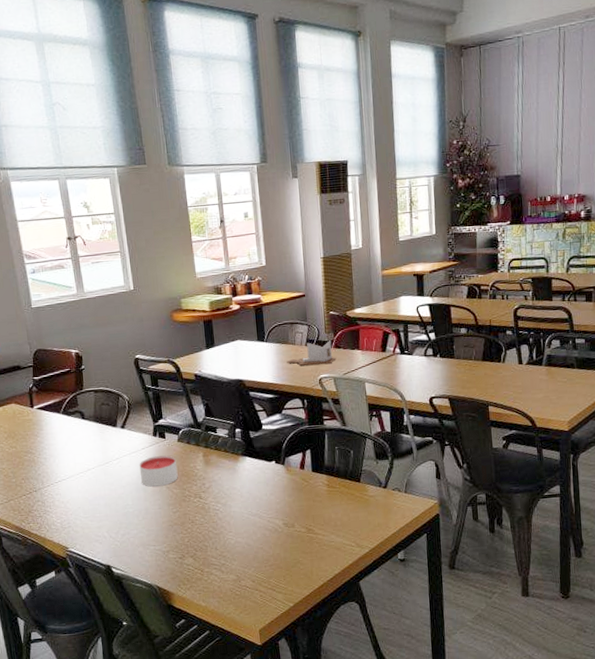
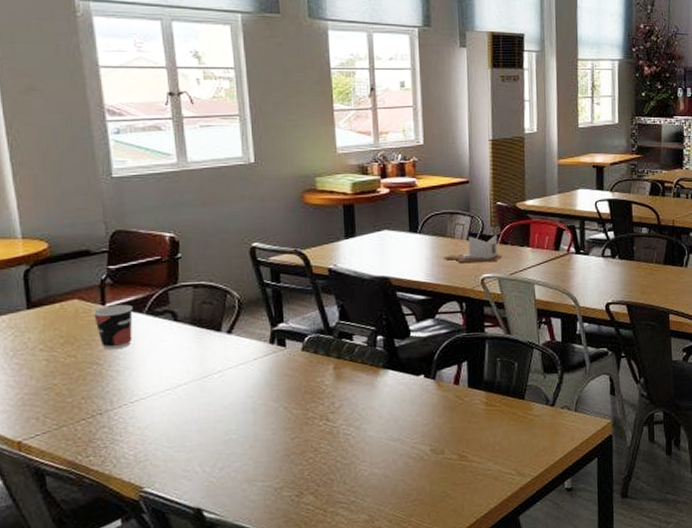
cup: none [25,407,54,442] -> present [92,304,133,350]
candle: present [139,455,178,487] -> none [248,367,300,407]

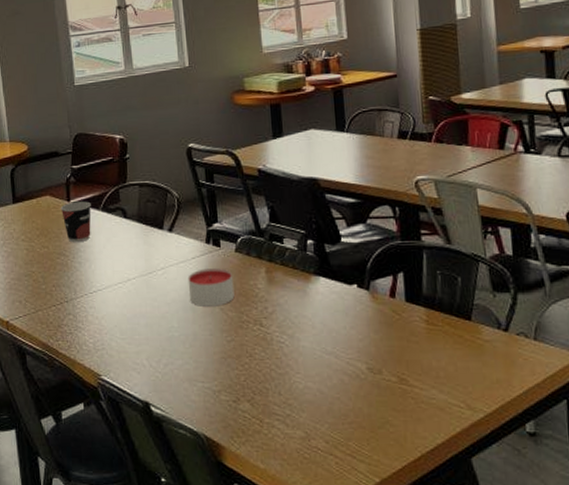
candle: none [248,367,300,407] -> present [188,268,235,306]
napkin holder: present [443,235,502,263] -> none [373,132,438,164]

